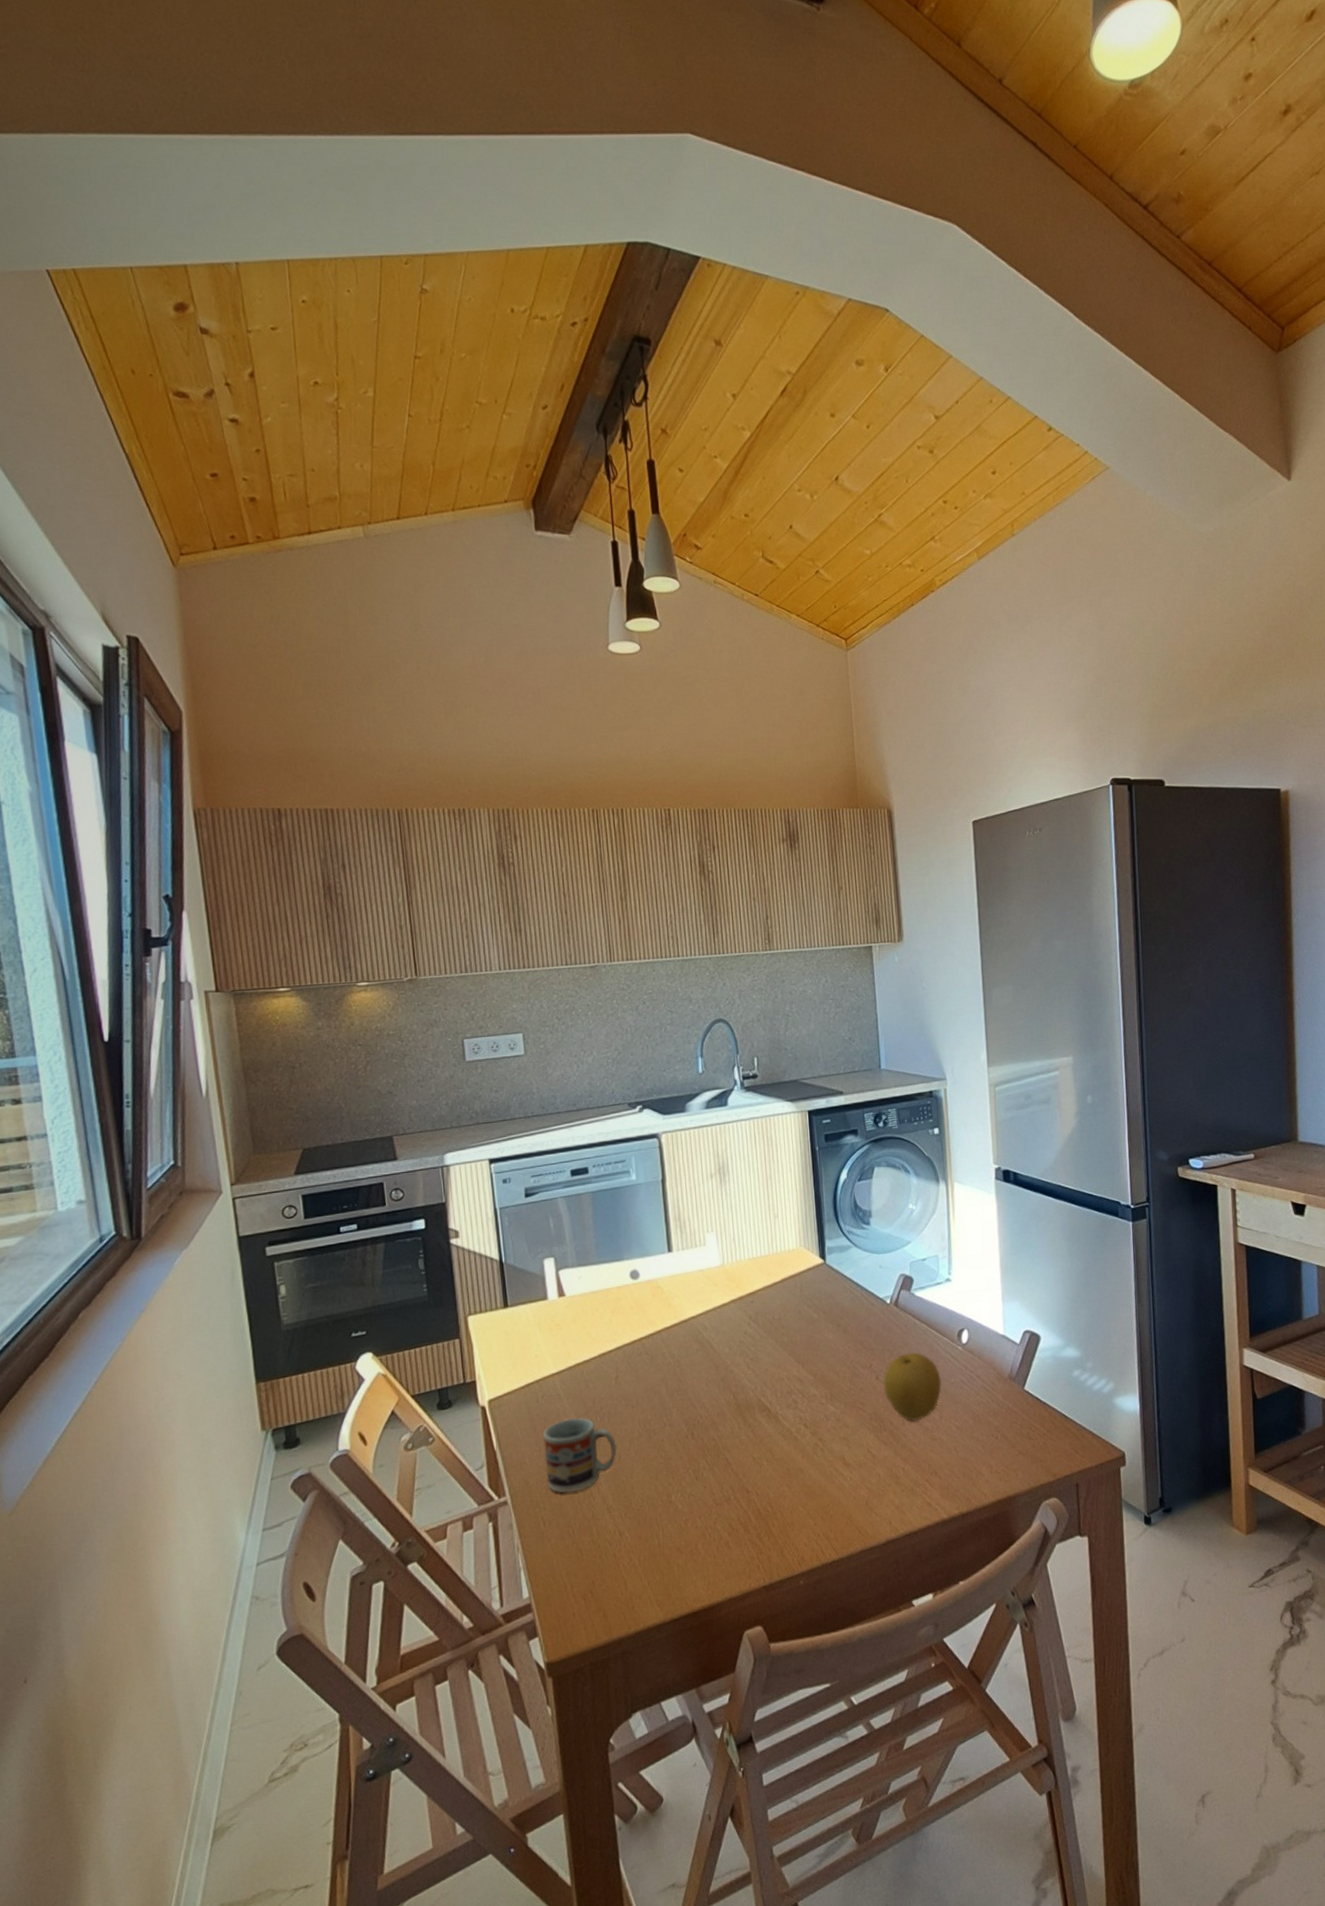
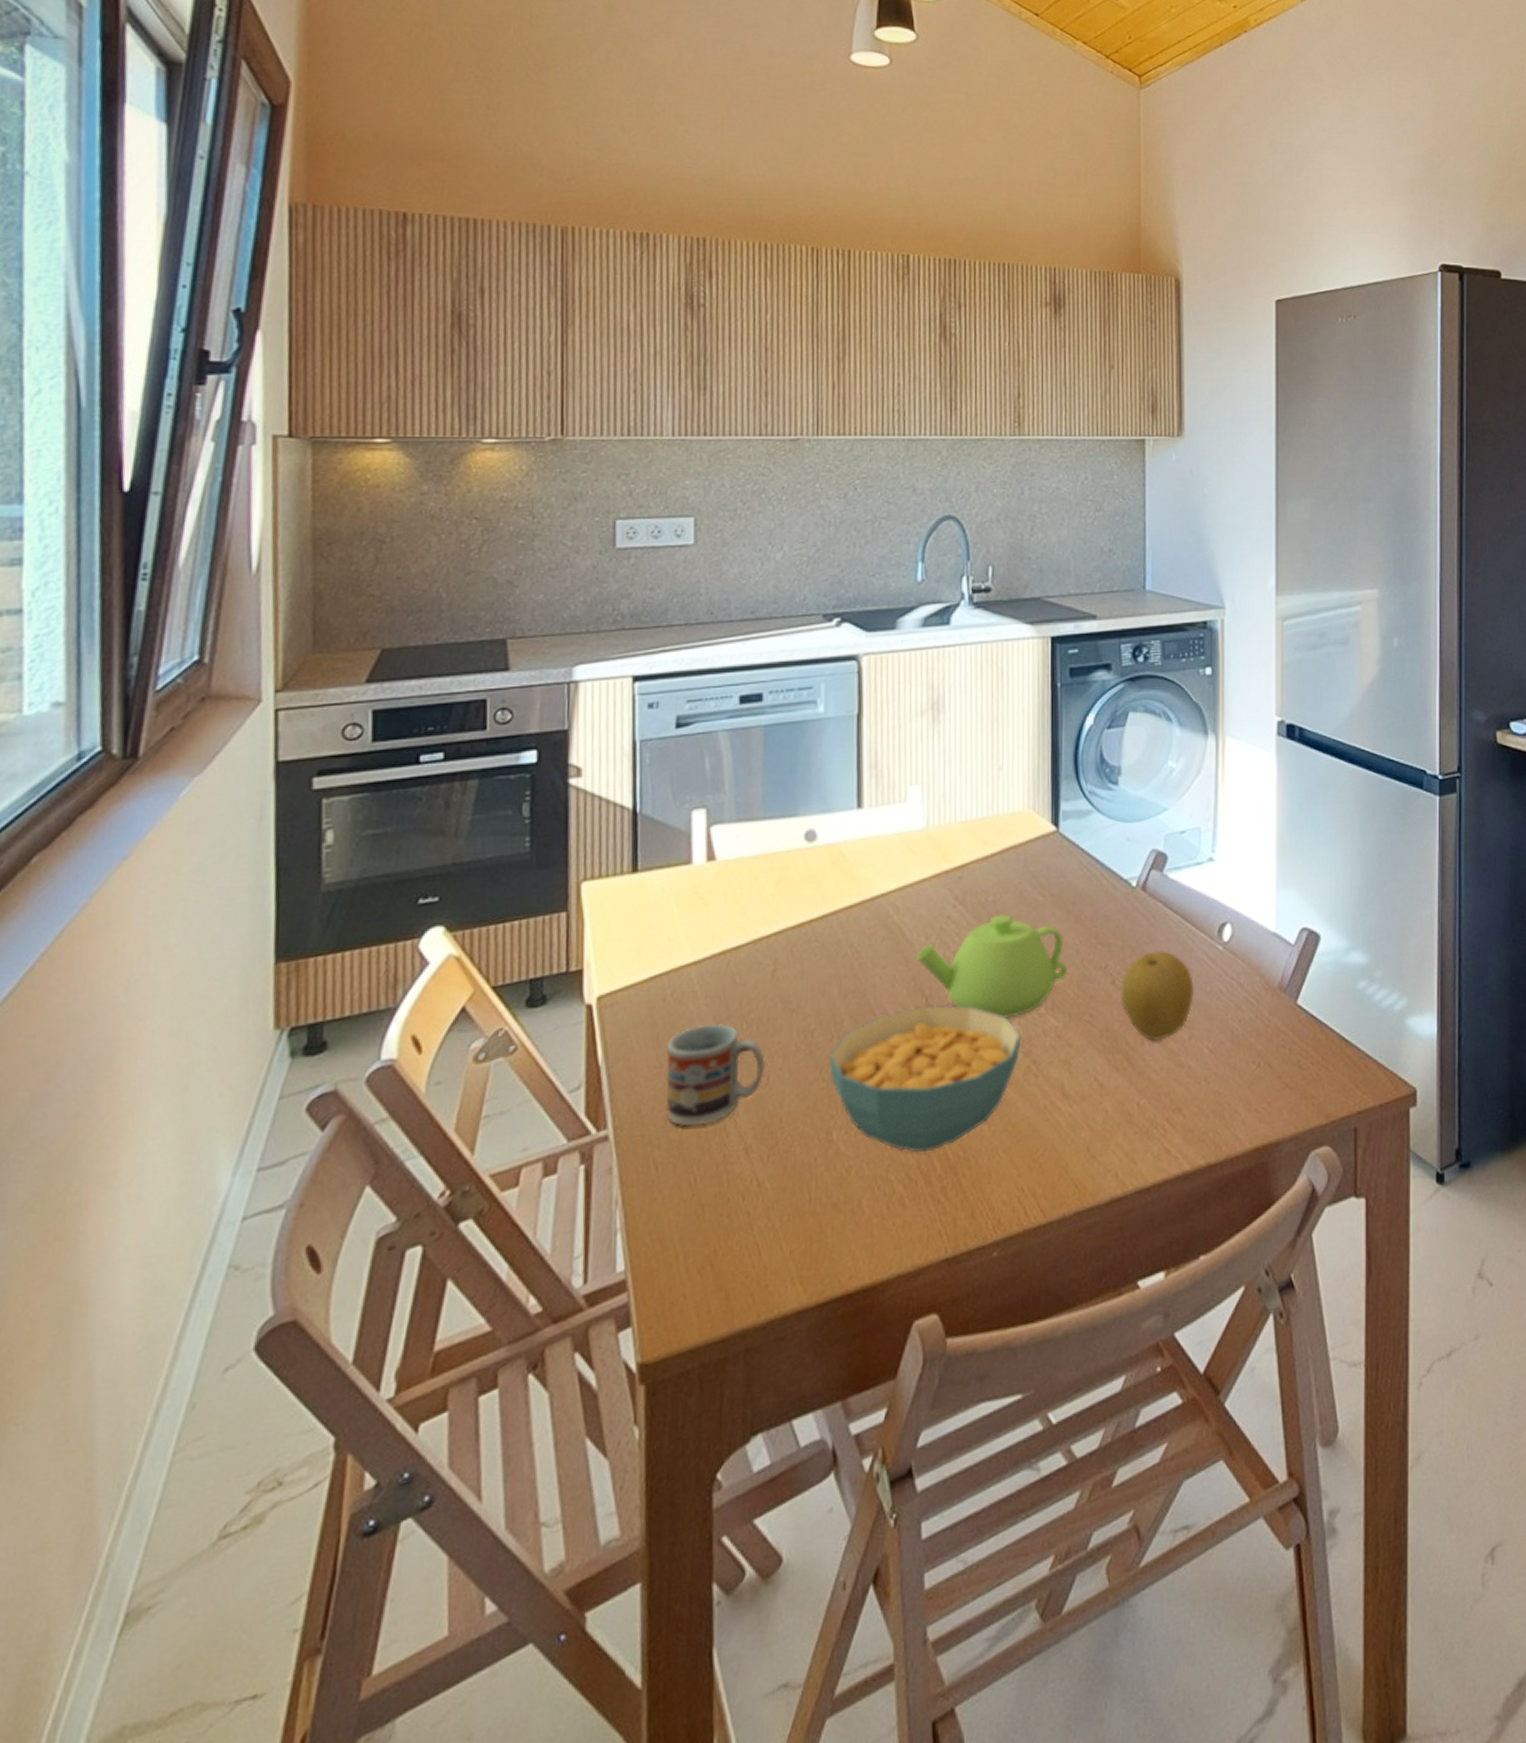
cereal bowl: none [663,1399,810,1509] -> present [828,1005,1023,1153]
teapot: none [722,1328,840,1408] -> present [915,914,1067,1018]

